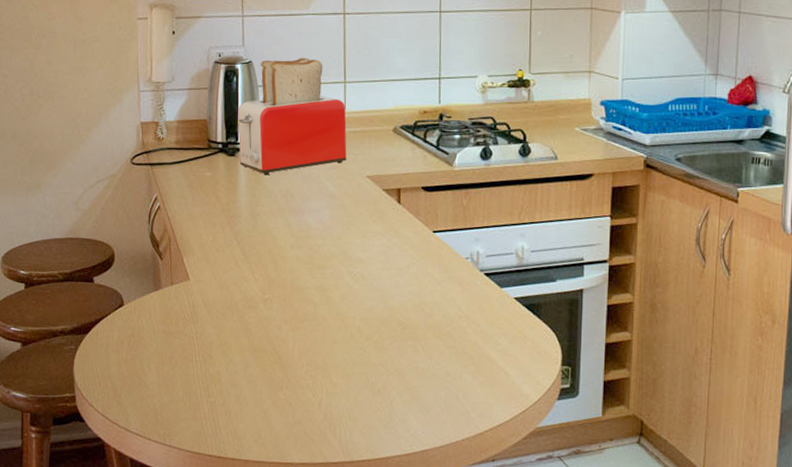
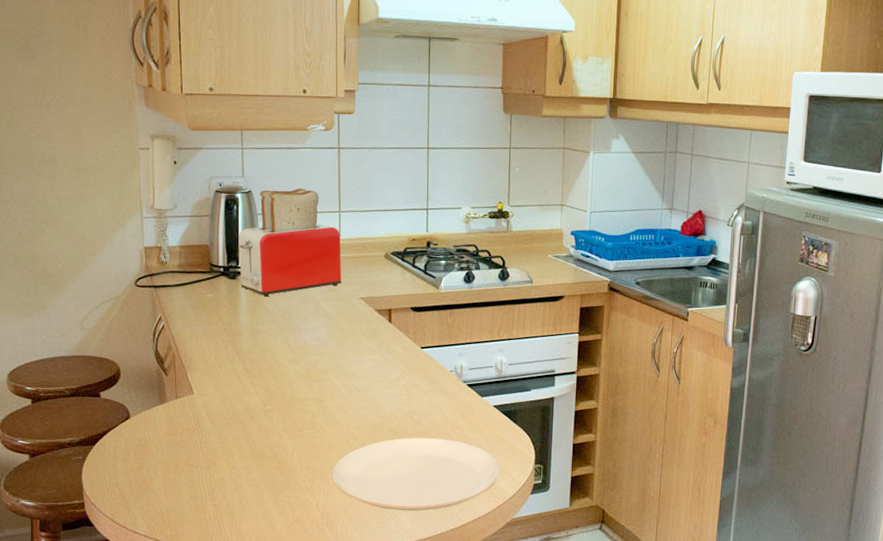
plate: none [335,332,522,416] -> present [332,437,500,511]

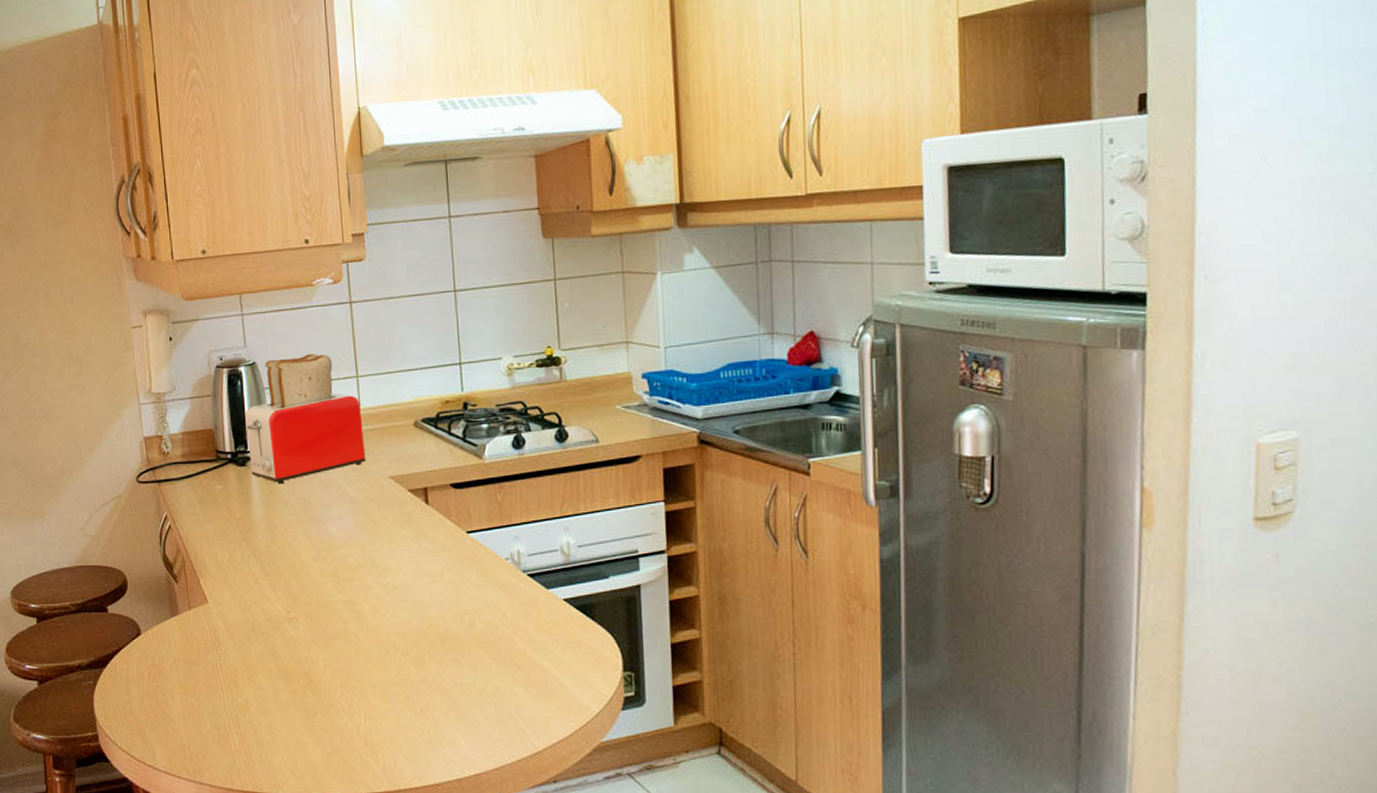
plate: present [332,437,500,511] -> none [372,643,579,735]

